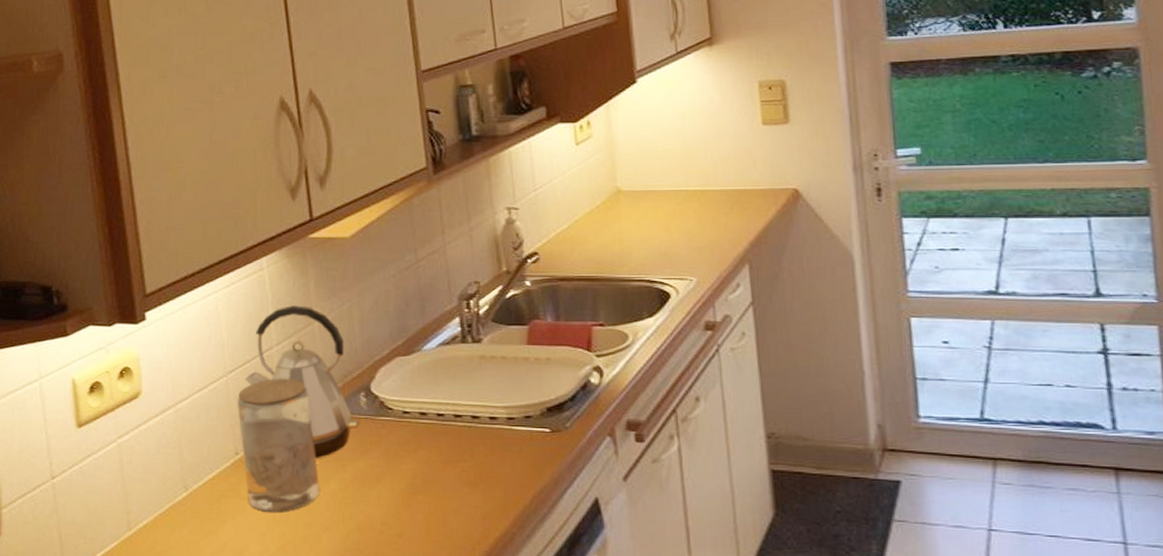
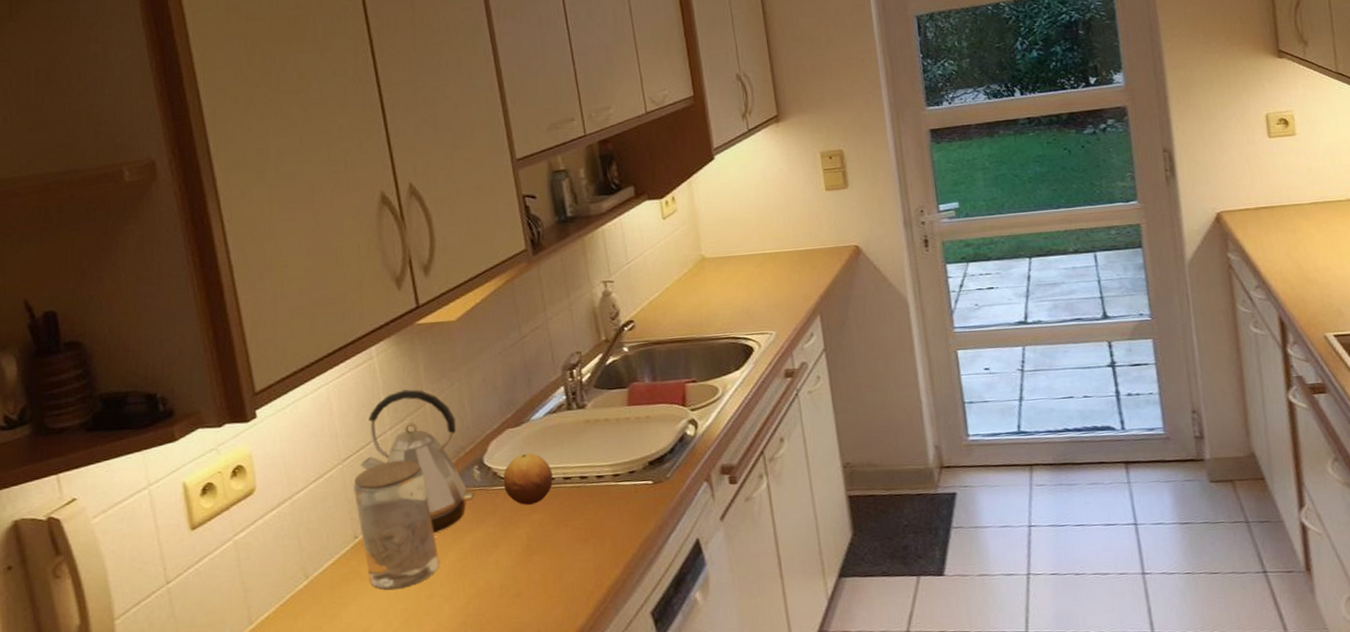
fruit: none [390,385,443,440] -> present [503,453,553,505]

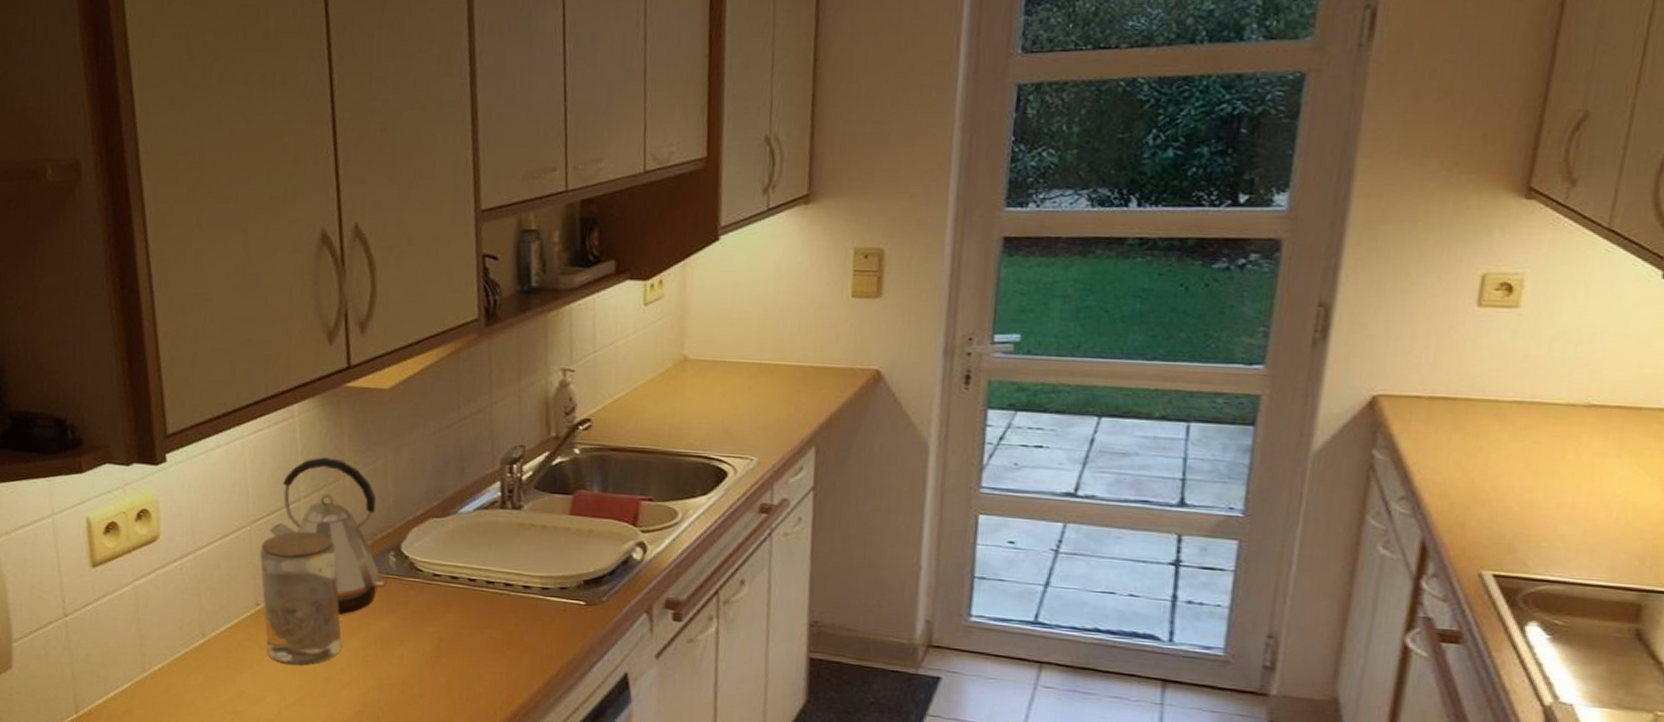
fruit: present [503,453,553,505] -> none [419,547,475,604]

